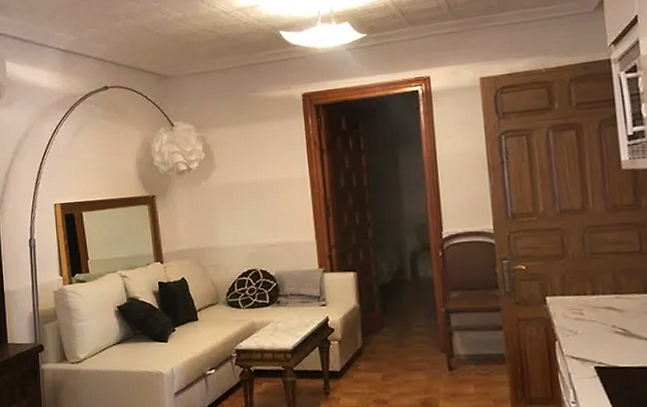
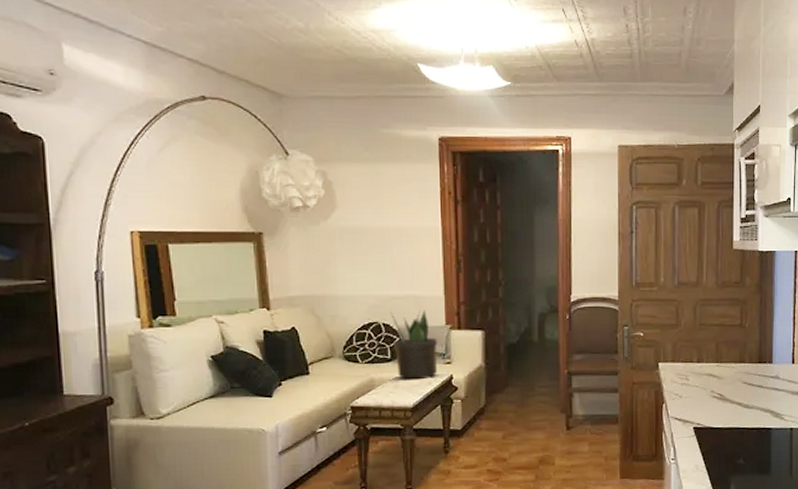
planter: none [266,254,313,322] -> present [390,309,437,379]

